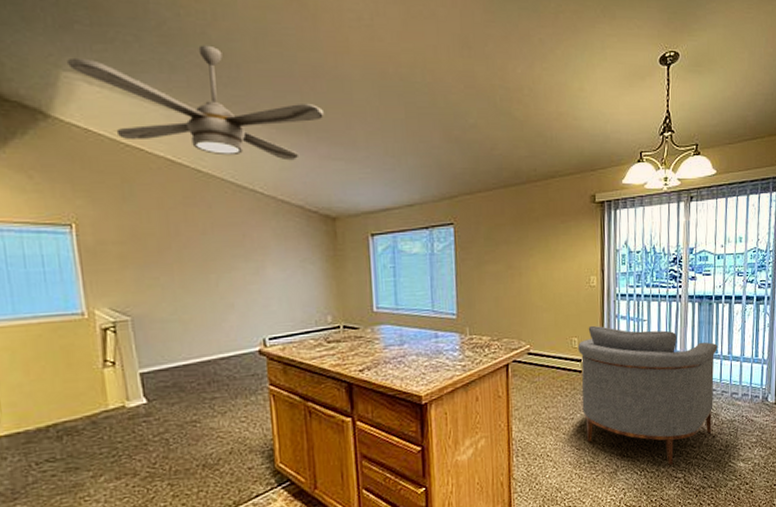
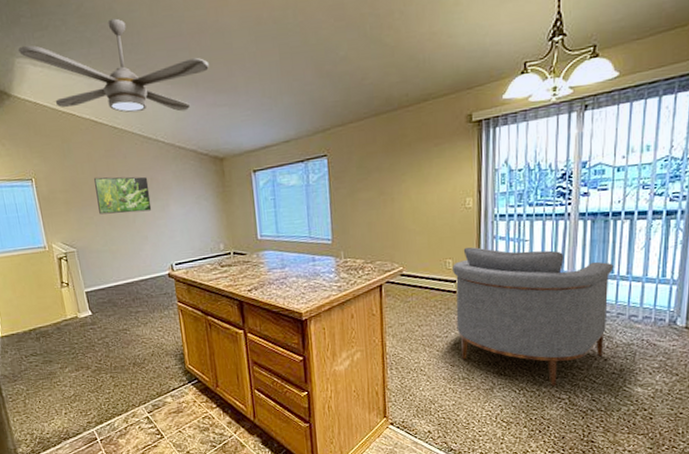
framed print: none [165,228,242,275] -> present [94,176,152,215]

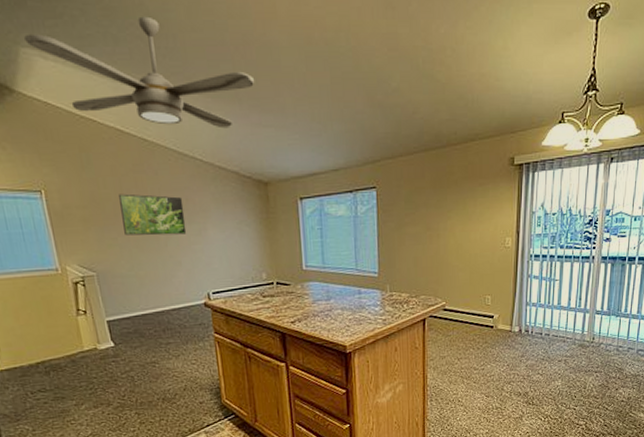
armchair: present [452,247,614,387] -> none [491,284,627,414]

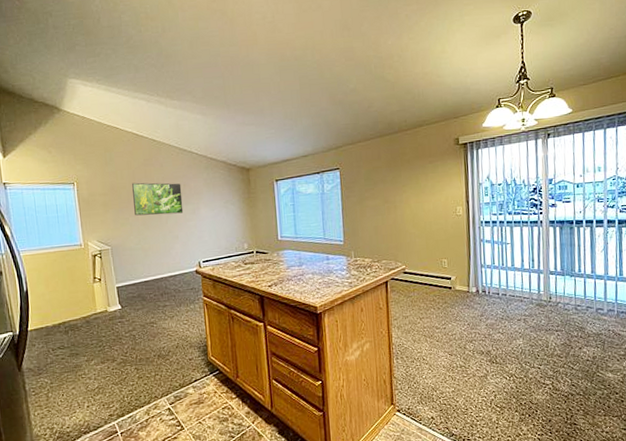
ceiling fan: present [24,16,254,129] -> none [72,50,239,128]

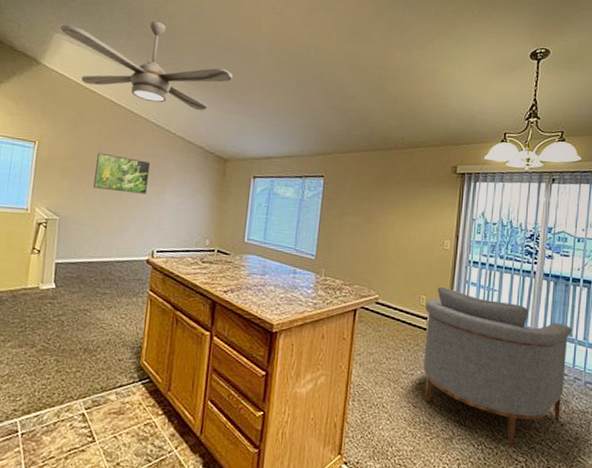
ceiling fan: none [72,50,239,128] -> present [60,21,232,111]
armchair: none [448,248,581,373] -> present [423,286,572,447]

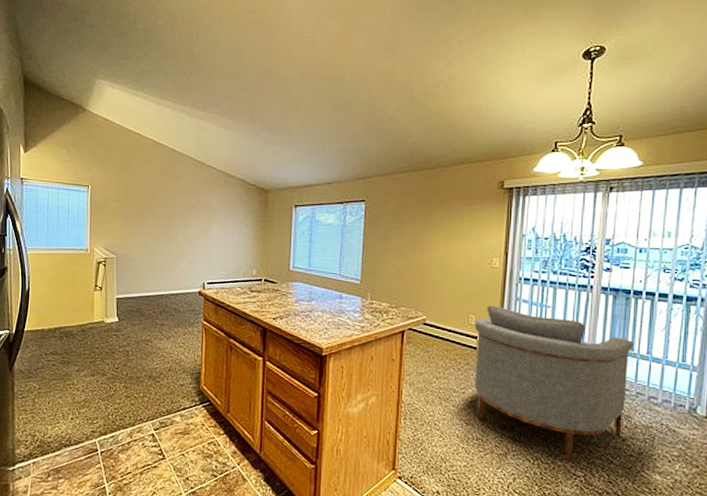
ceiling fan: present [60,21,232,111] -> none [101,57,268,144]
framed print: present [93,152,151,194] -> none [144,192,196,229]

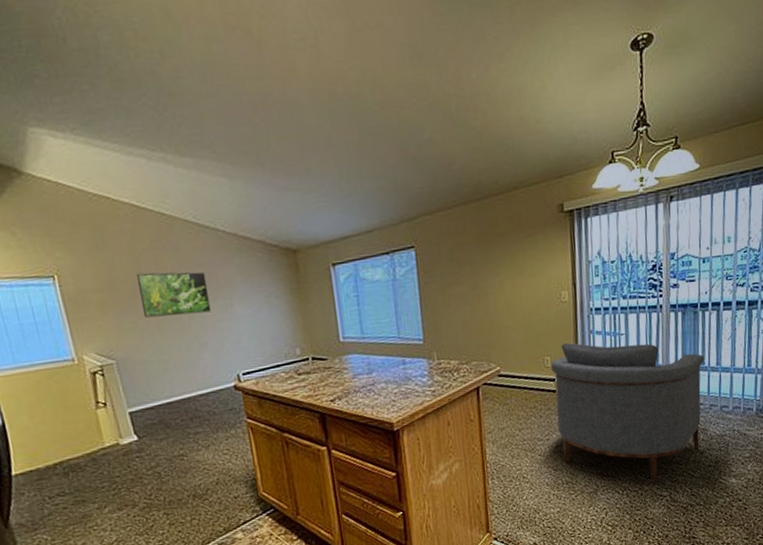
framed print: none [144,192,196,229] -> present [137,272,212,318]

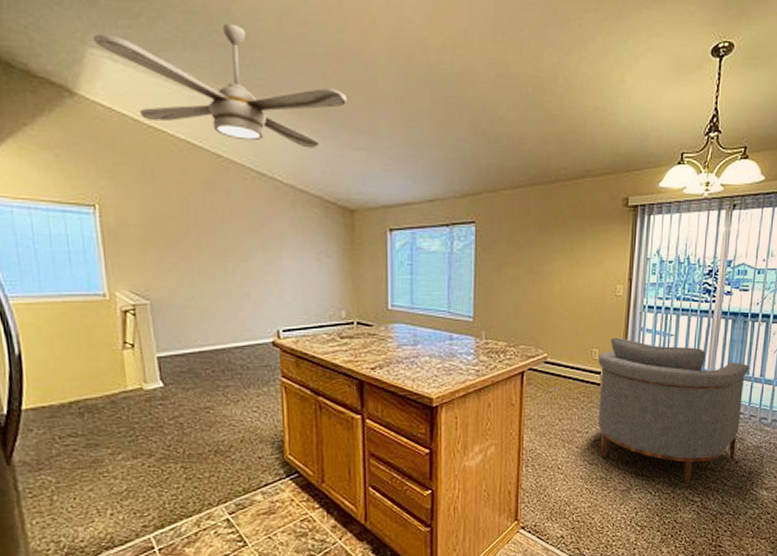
ceiling fan: none [32,85,276,197] -> present [93,23,346,149]
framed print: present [137,272,212,318] -> none [184,213,259,263]

